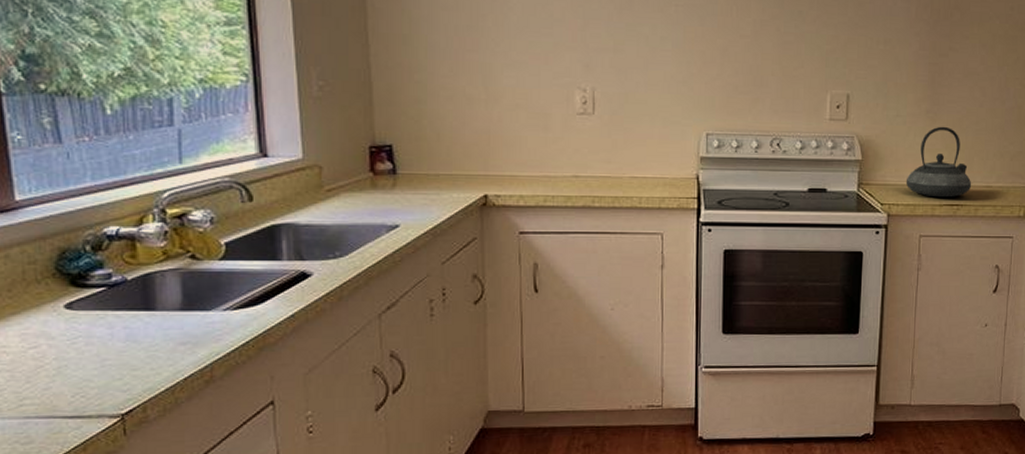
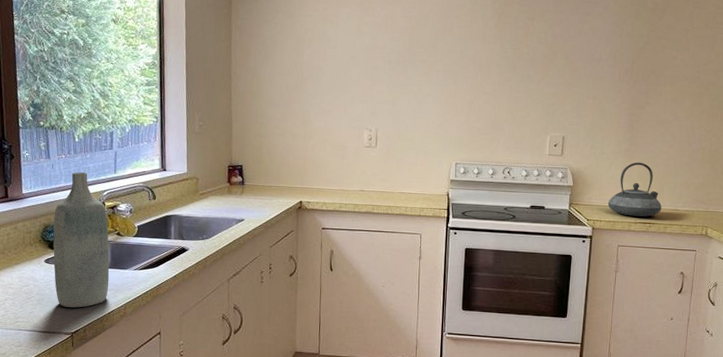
bottle: none [76,163,182,376] -> present [53,172,110,308]

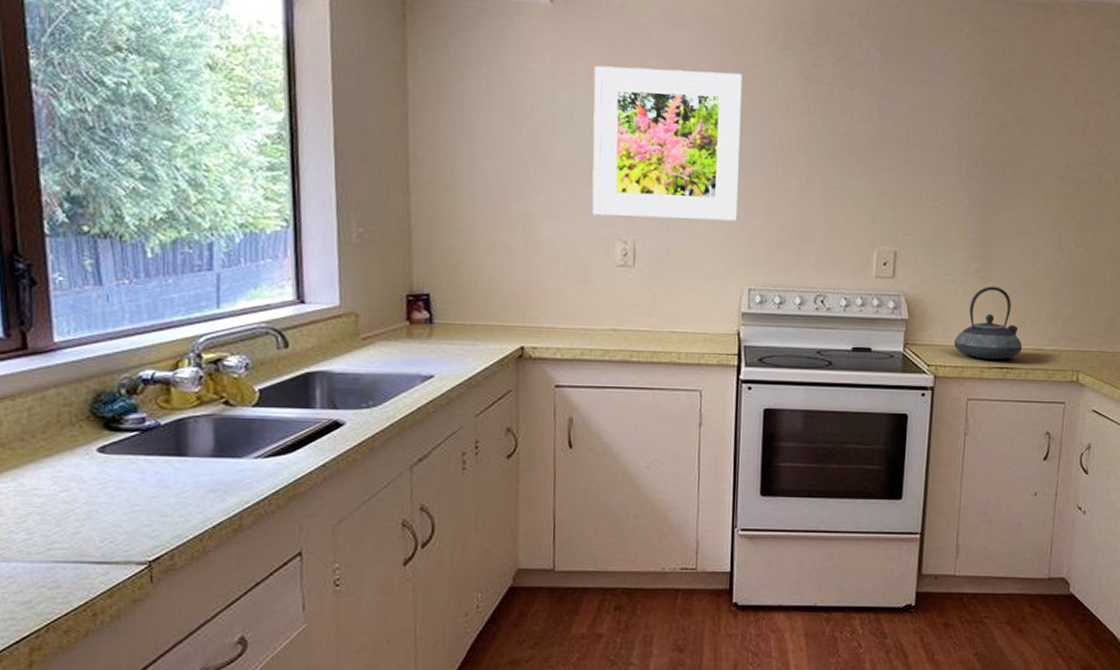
bottle: present [53,172,110,308] -> none [111,307,213,521]
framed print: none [348,10,453,116] -> present [592,65,743,222]

